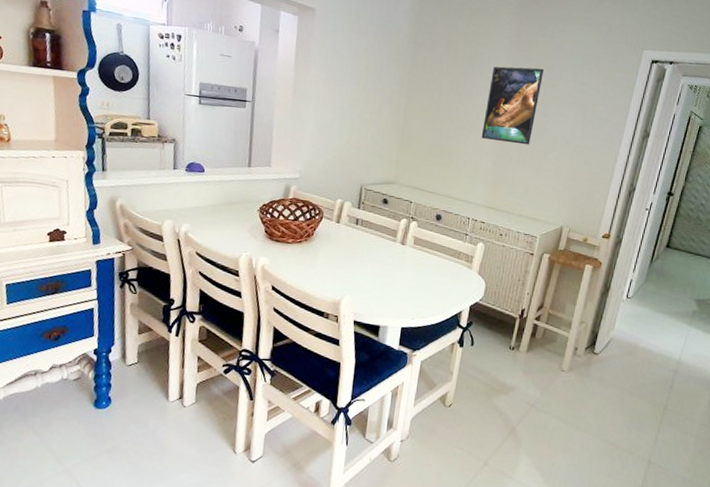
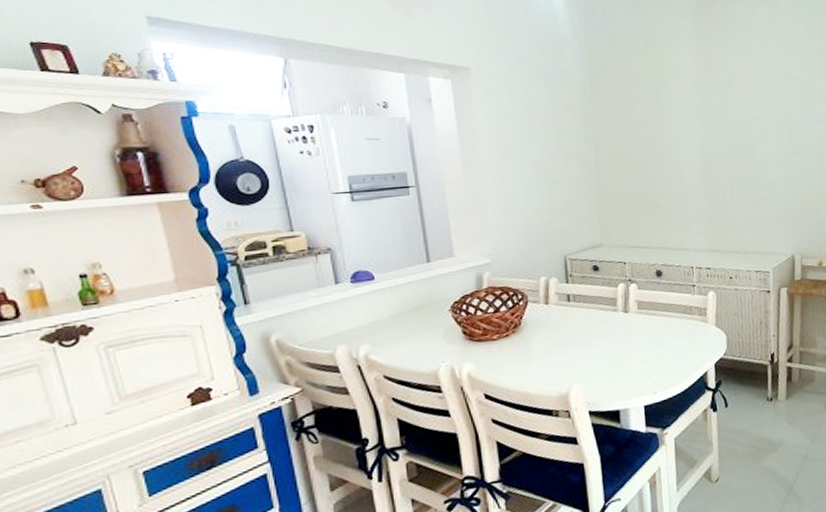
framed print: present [481,66,544,145] -> none [682,90,740,177]

